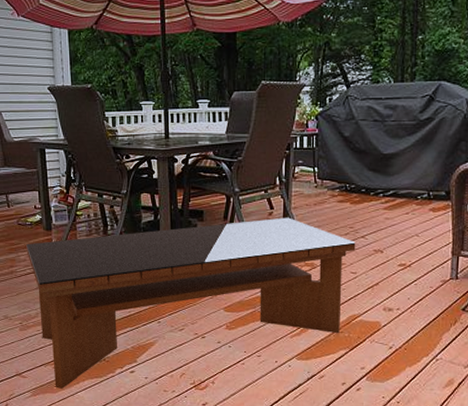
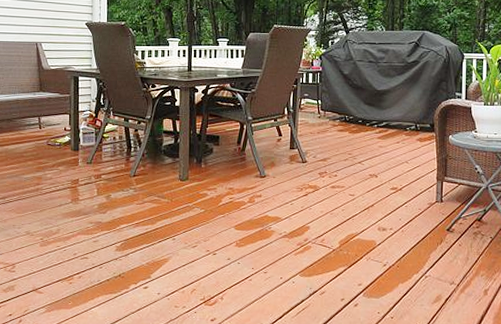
coffee table: present [26,217,356,389] -> none [53,143,354,304]

